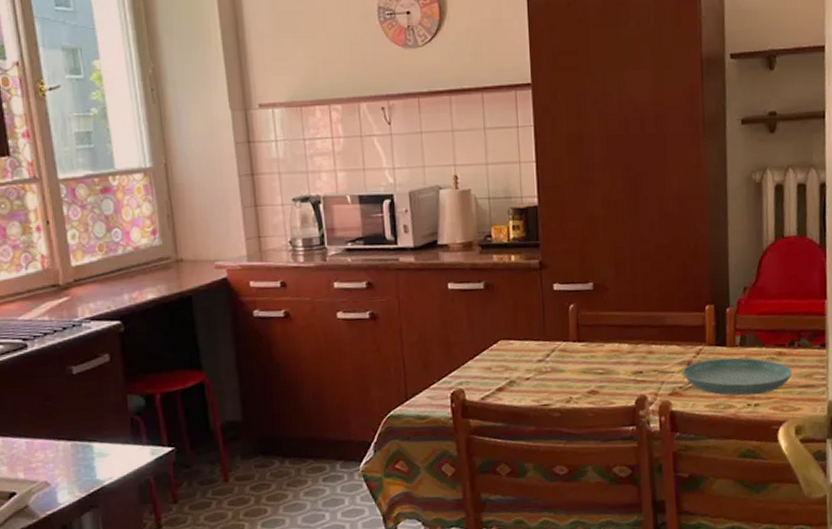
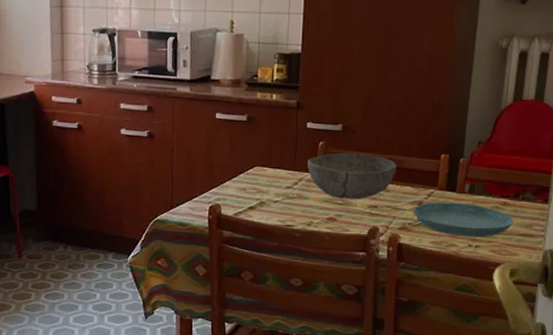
bowl: none [559,313,659,368] -> present [307,153,397,199]

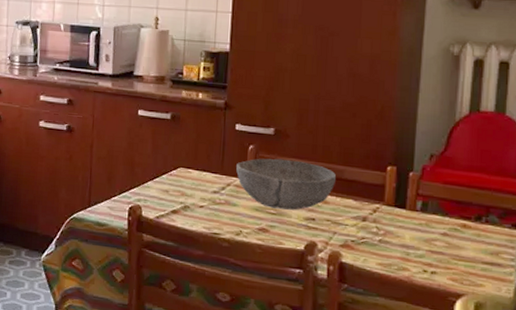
saucer: present [413,202,514,238] -> none [357,219,476,263]

